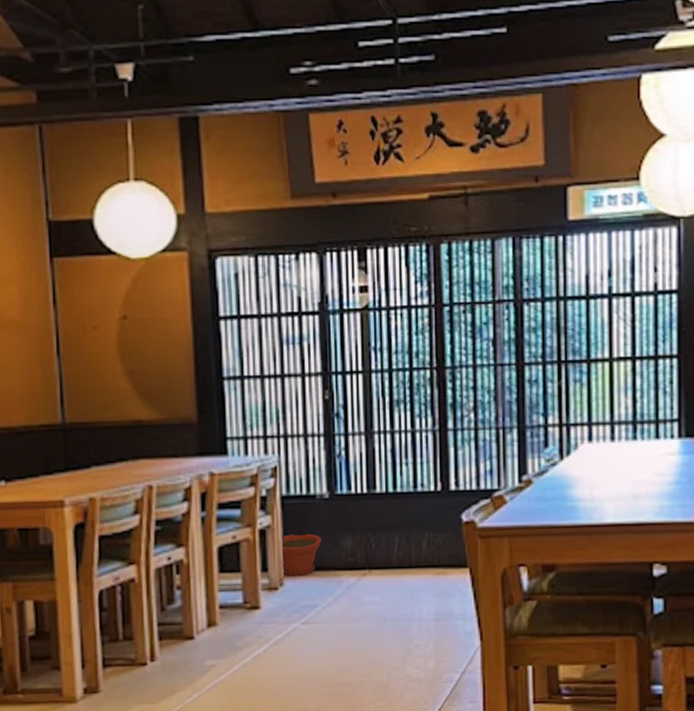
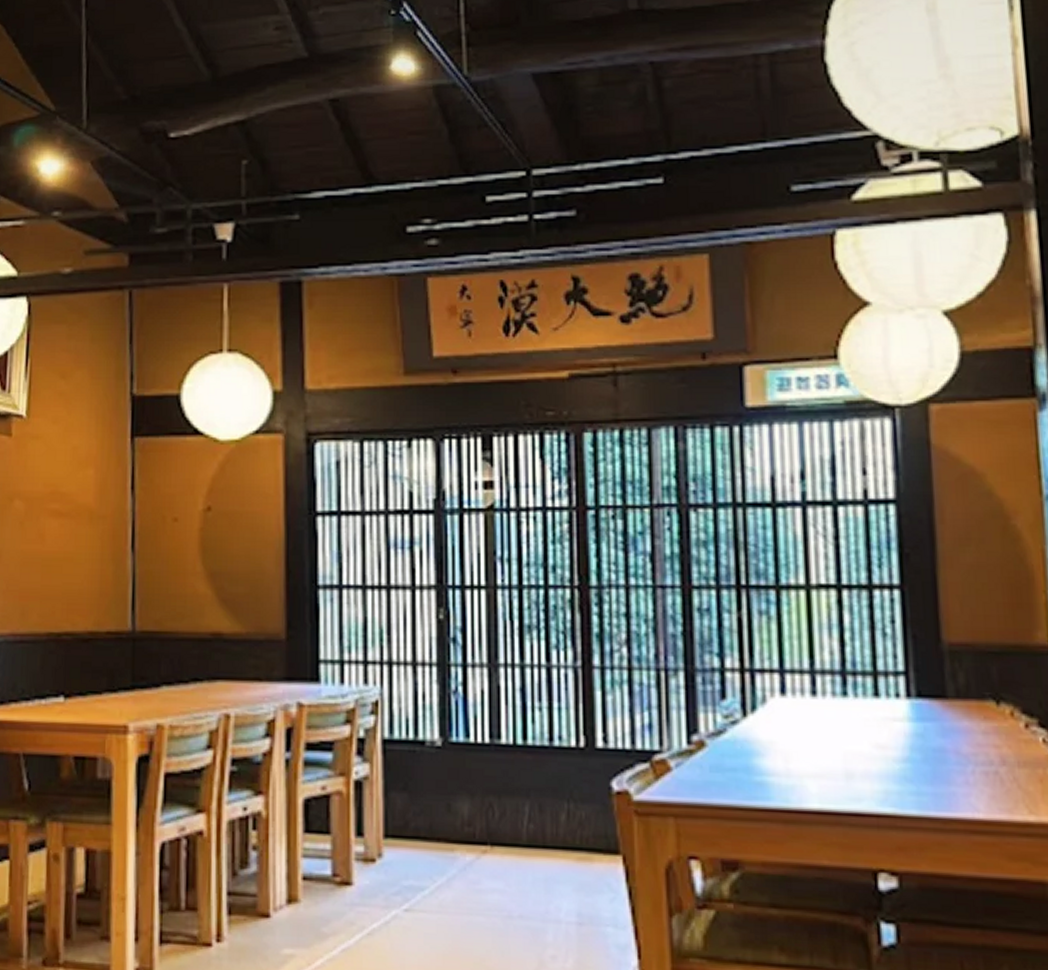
plant pot: present [281,534,321,576] -> none [380,790,431,846]

